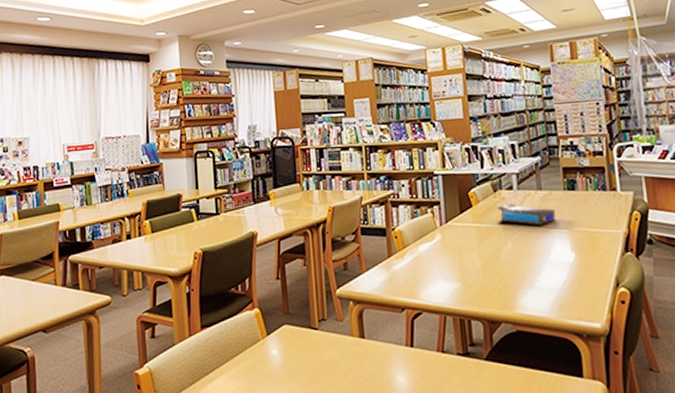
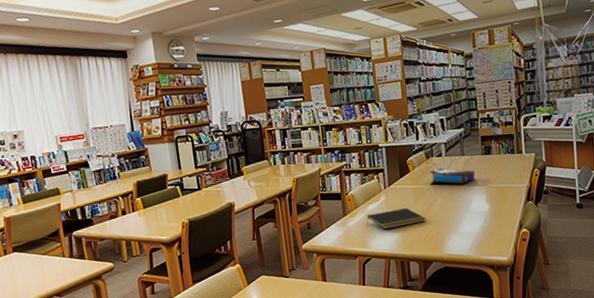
notepad: none [417,251,493,277] -> present [366,208,426,230]

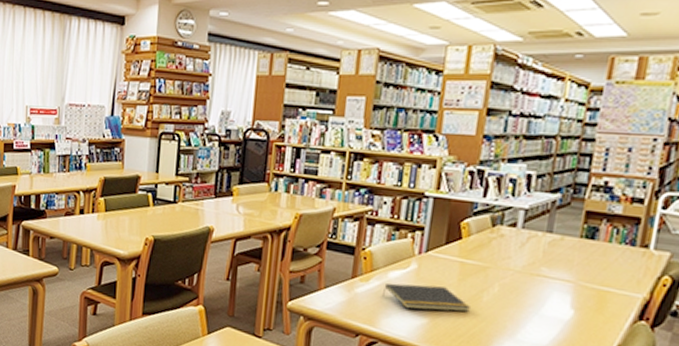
book: present [429,167,475,184] -> none [487,242,564,273]

